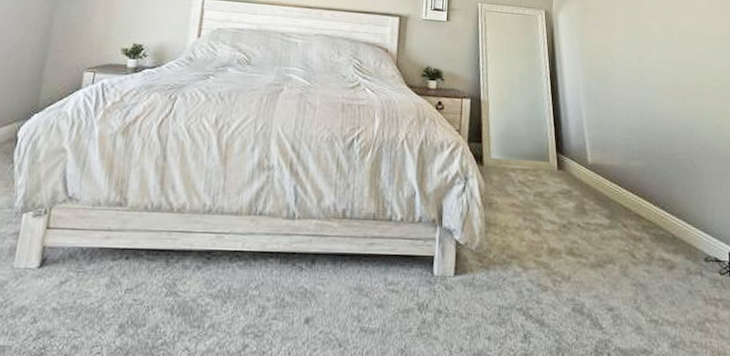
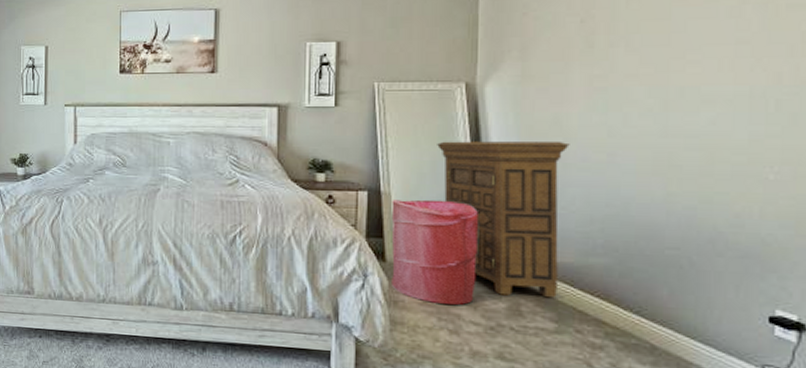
laundry hamper: none [487,108,554,205] -> present [391,199,478,305]
cabinet: none [524,58,615,197] -> present [437,140,570,298]

